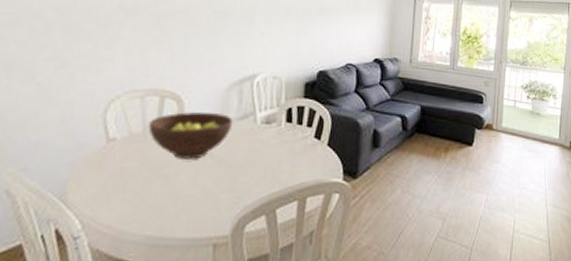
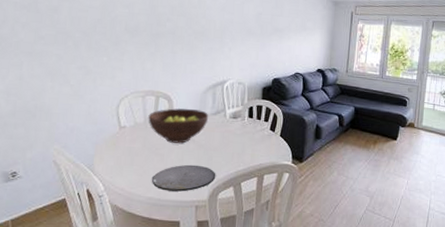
plate: none [152,187,242,226] -> present [152,164,216,192]

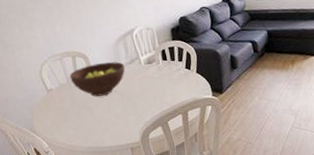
plate: present [152,164,216,192] -> none [87,112,144,139]

